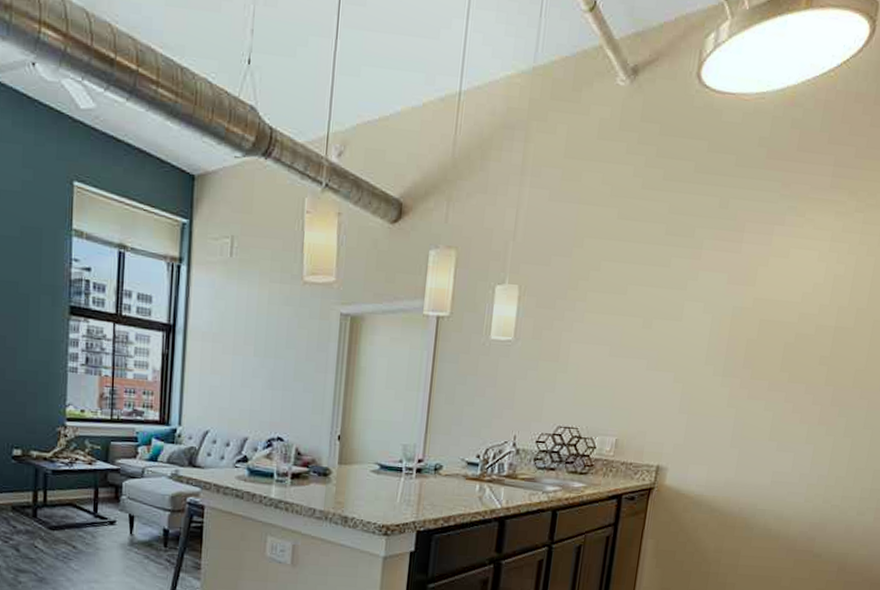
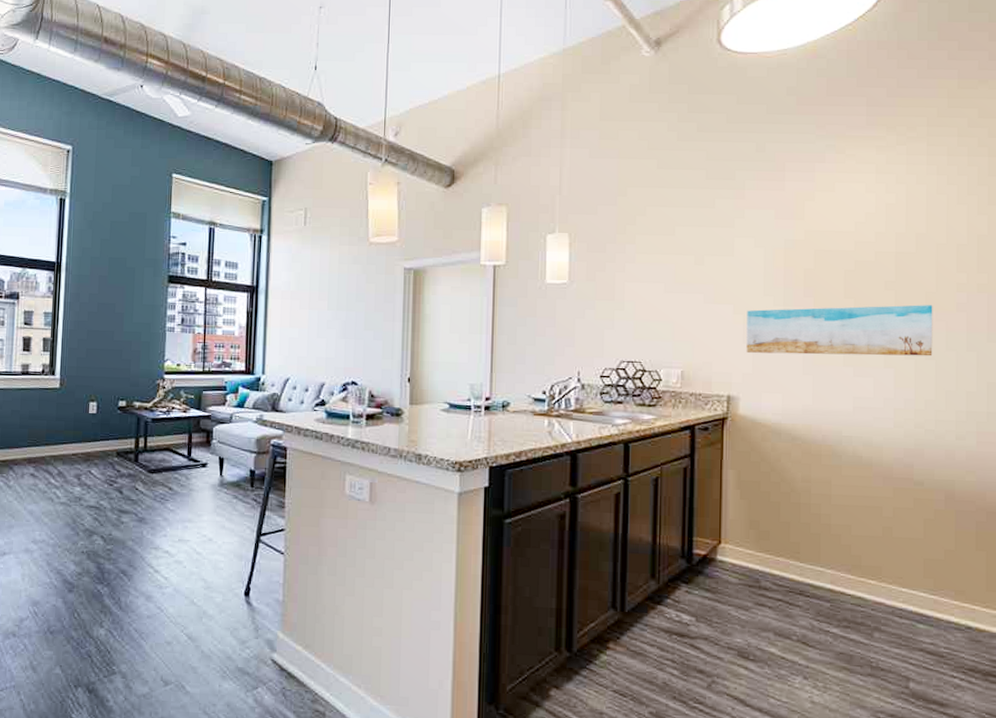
wall art: none [680,379,860,434] -> present [746,305,933,357]

